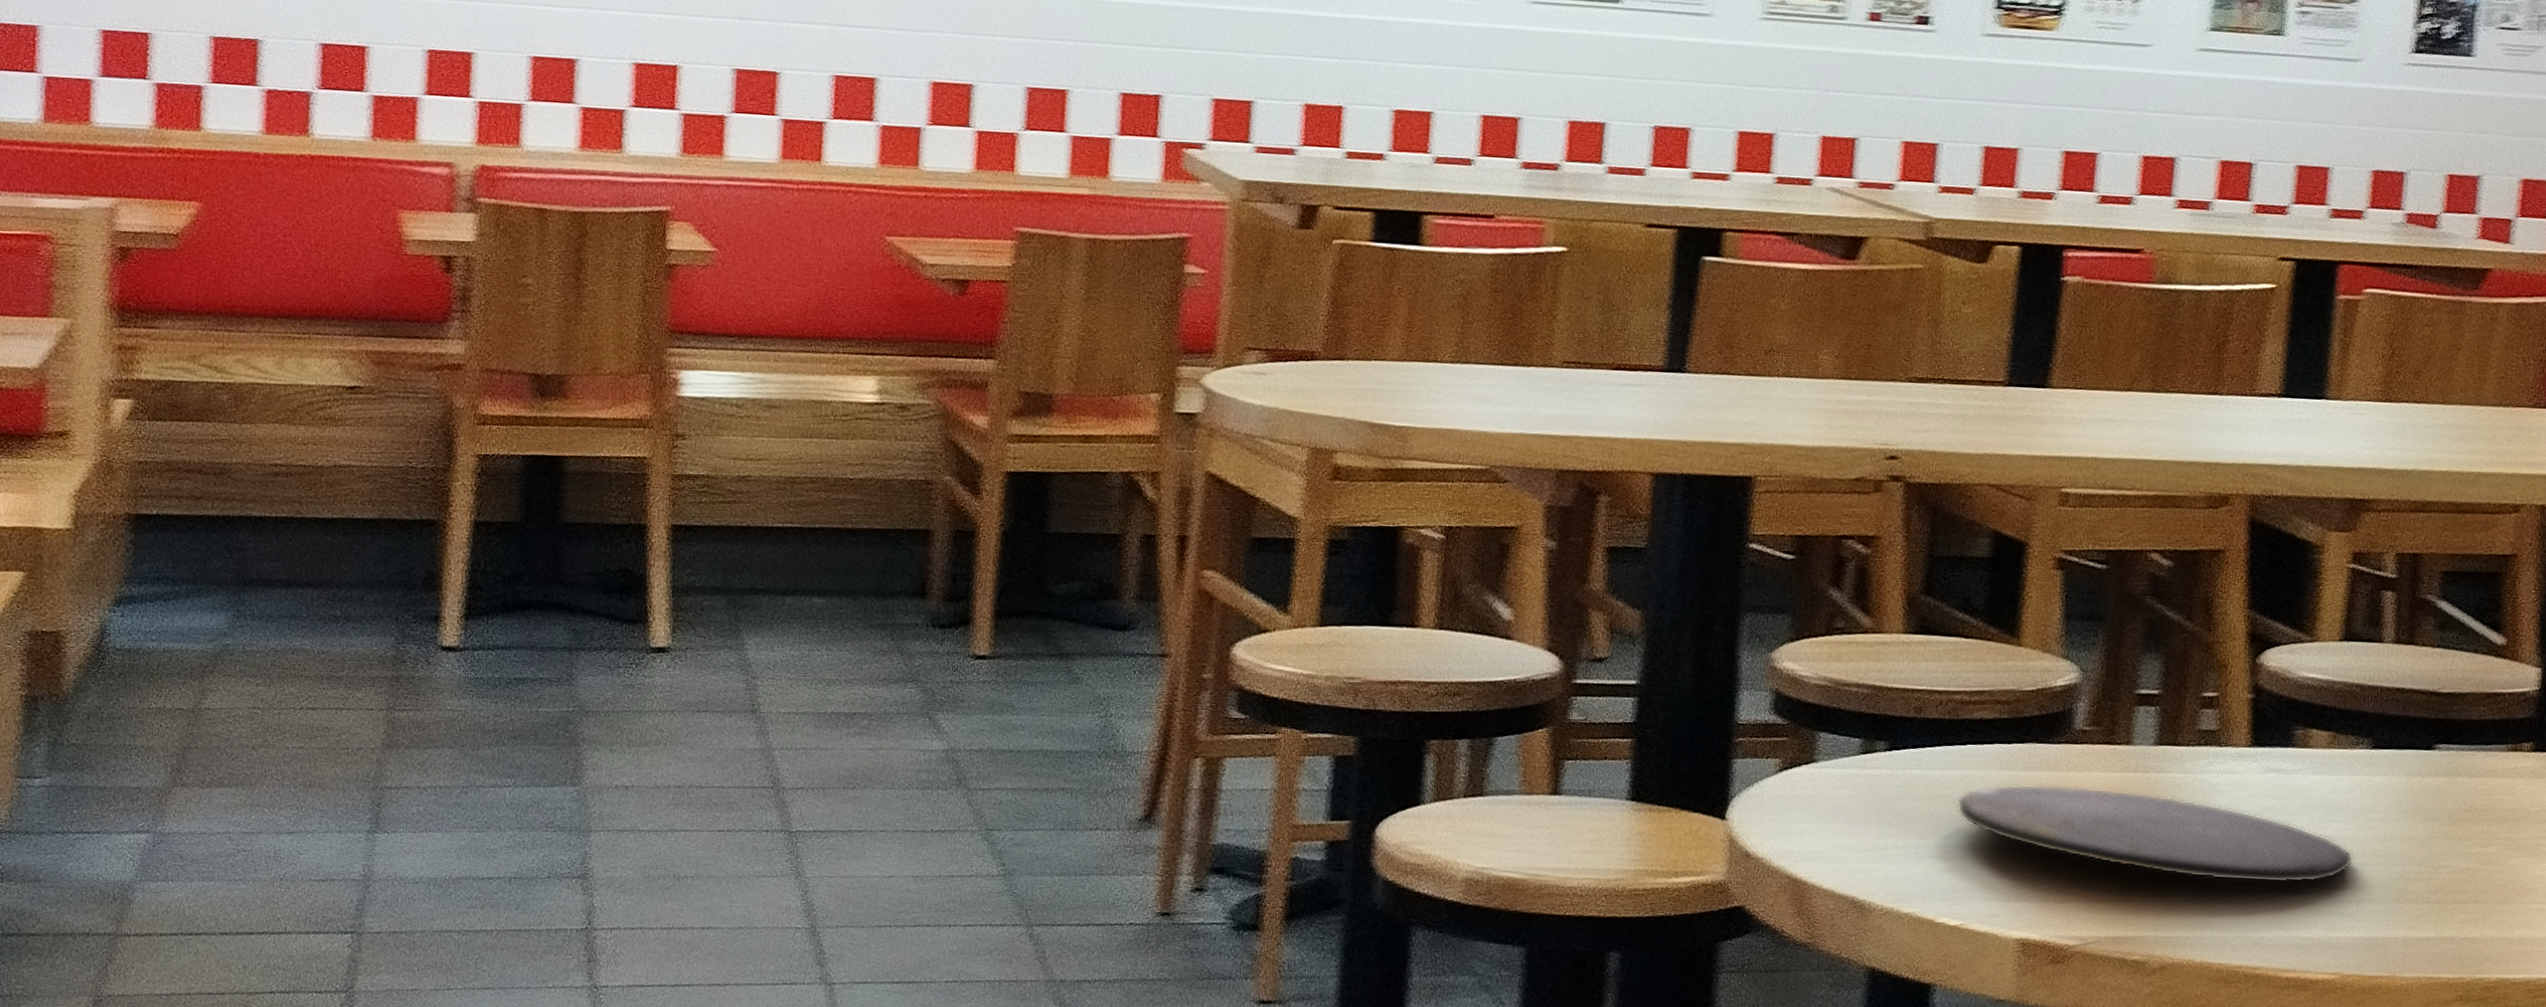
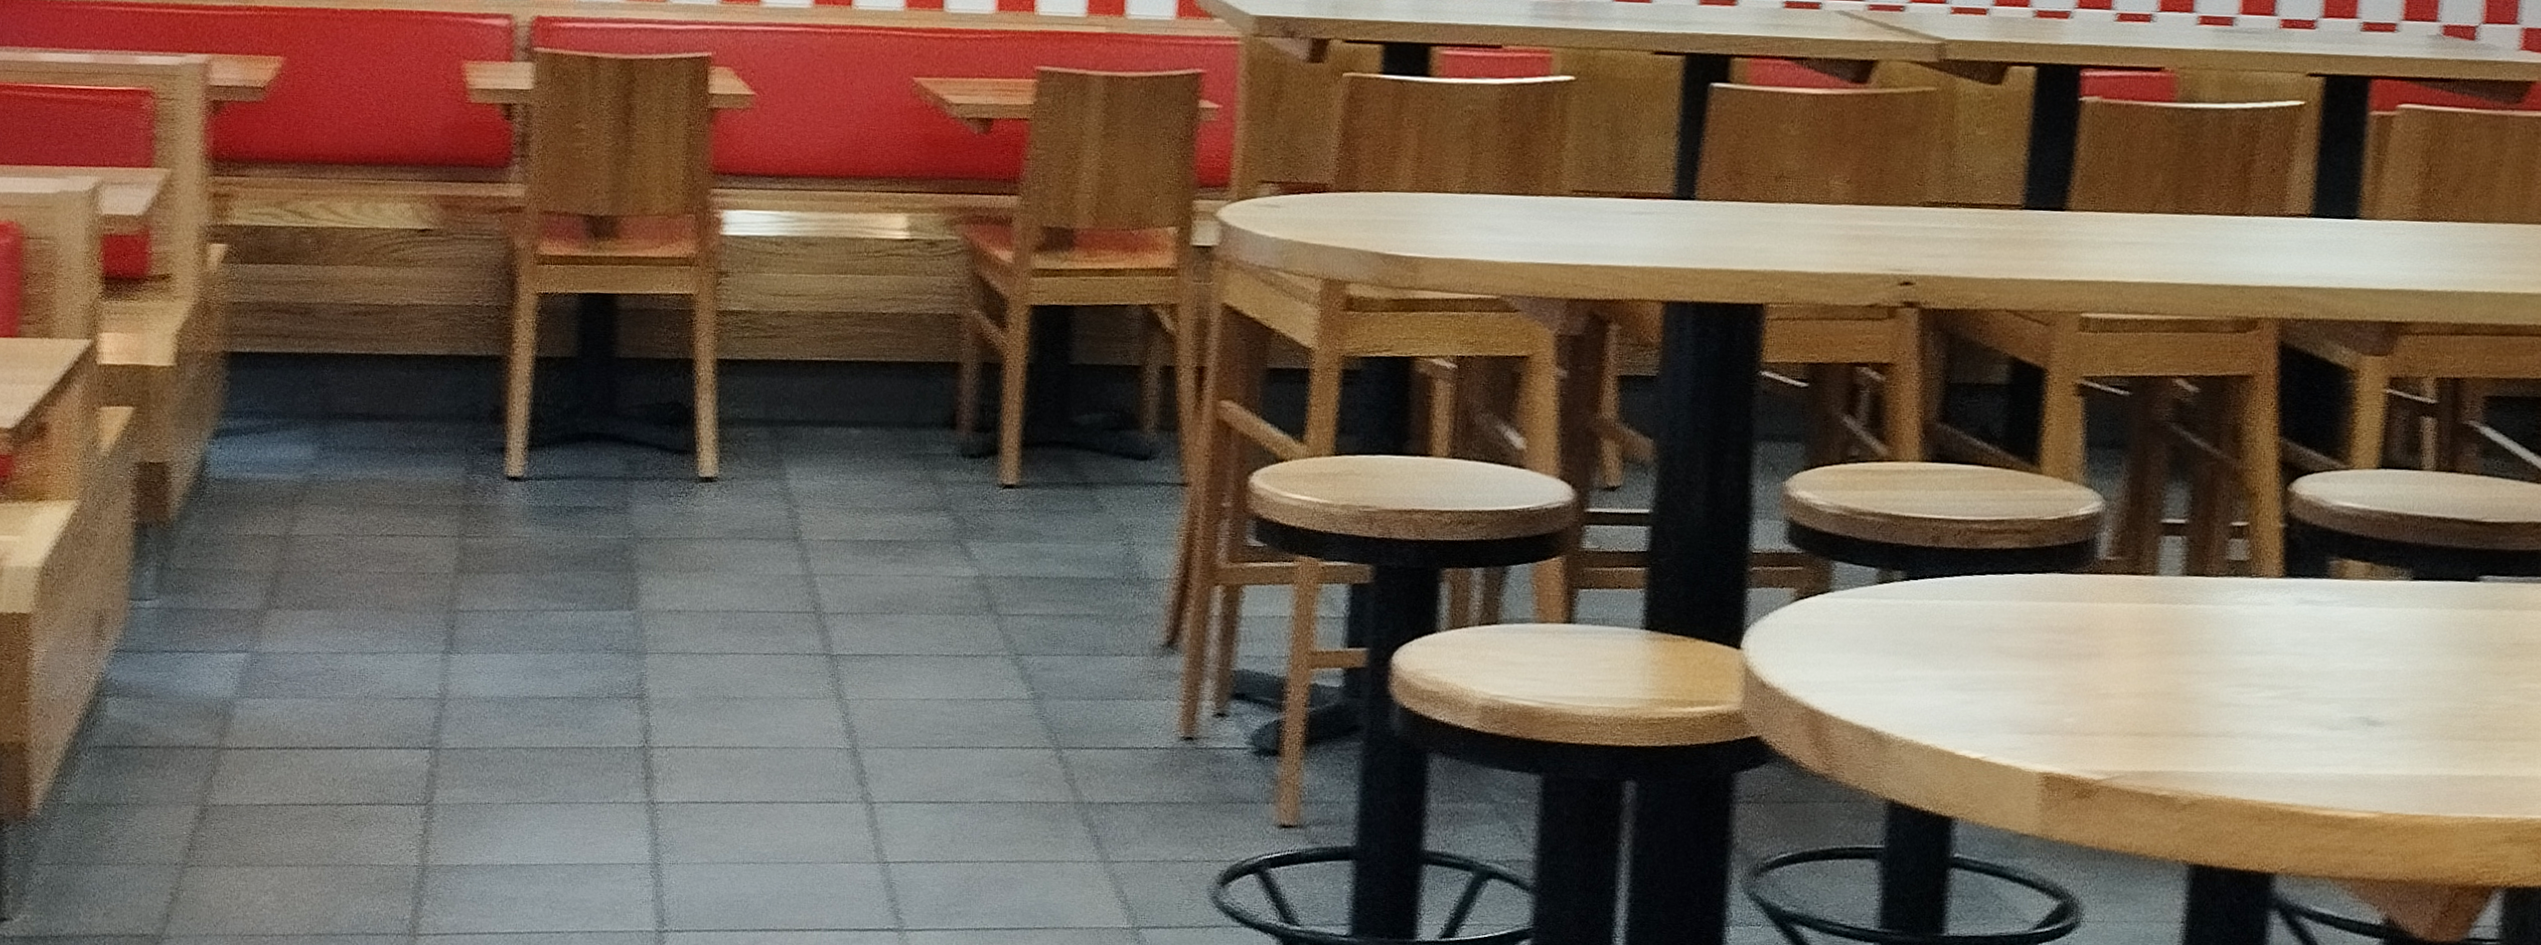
plate: present [1956,784,2354,884] -> none [1976,615,2394,719]

